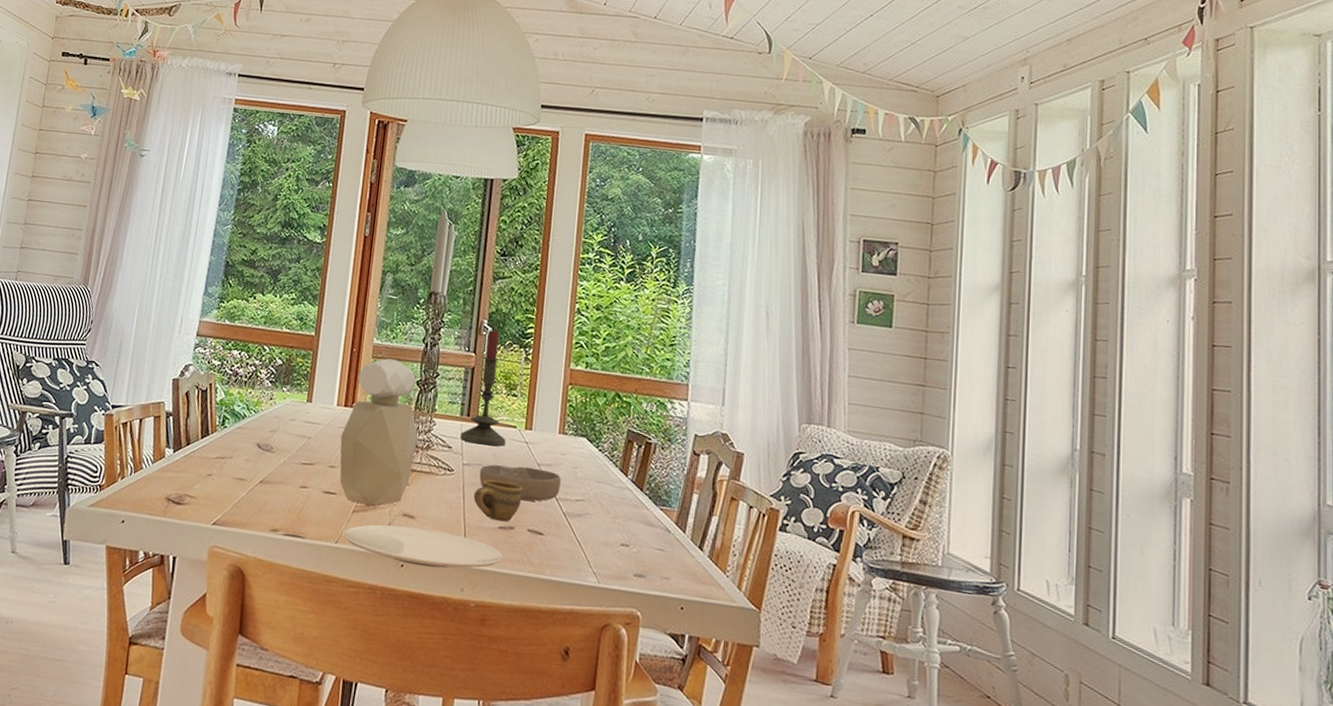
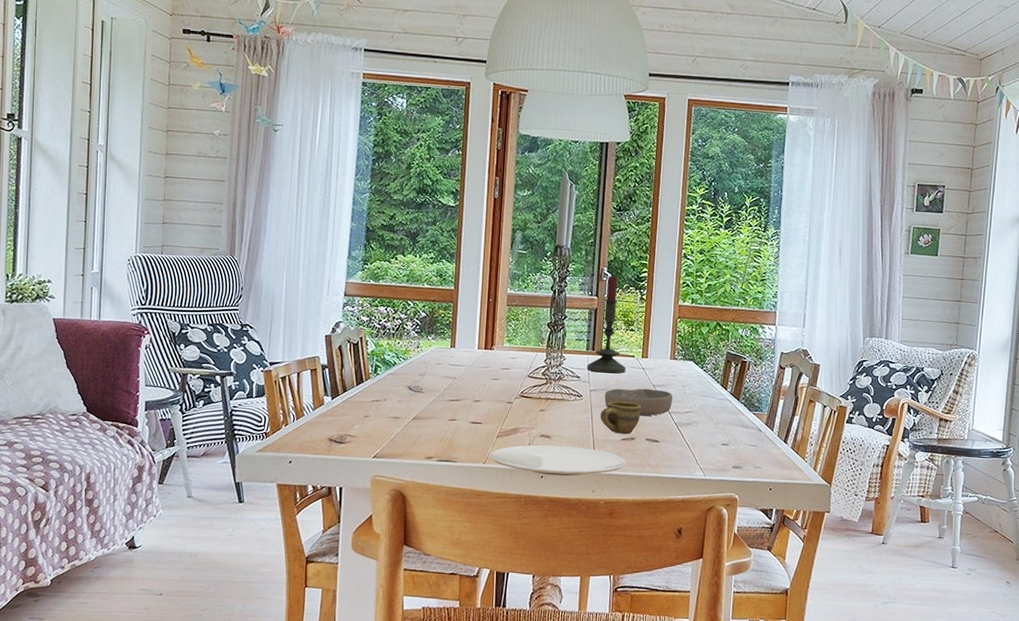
perfume bottle: present [339,358,418,506] -> none [482,305,551,430]

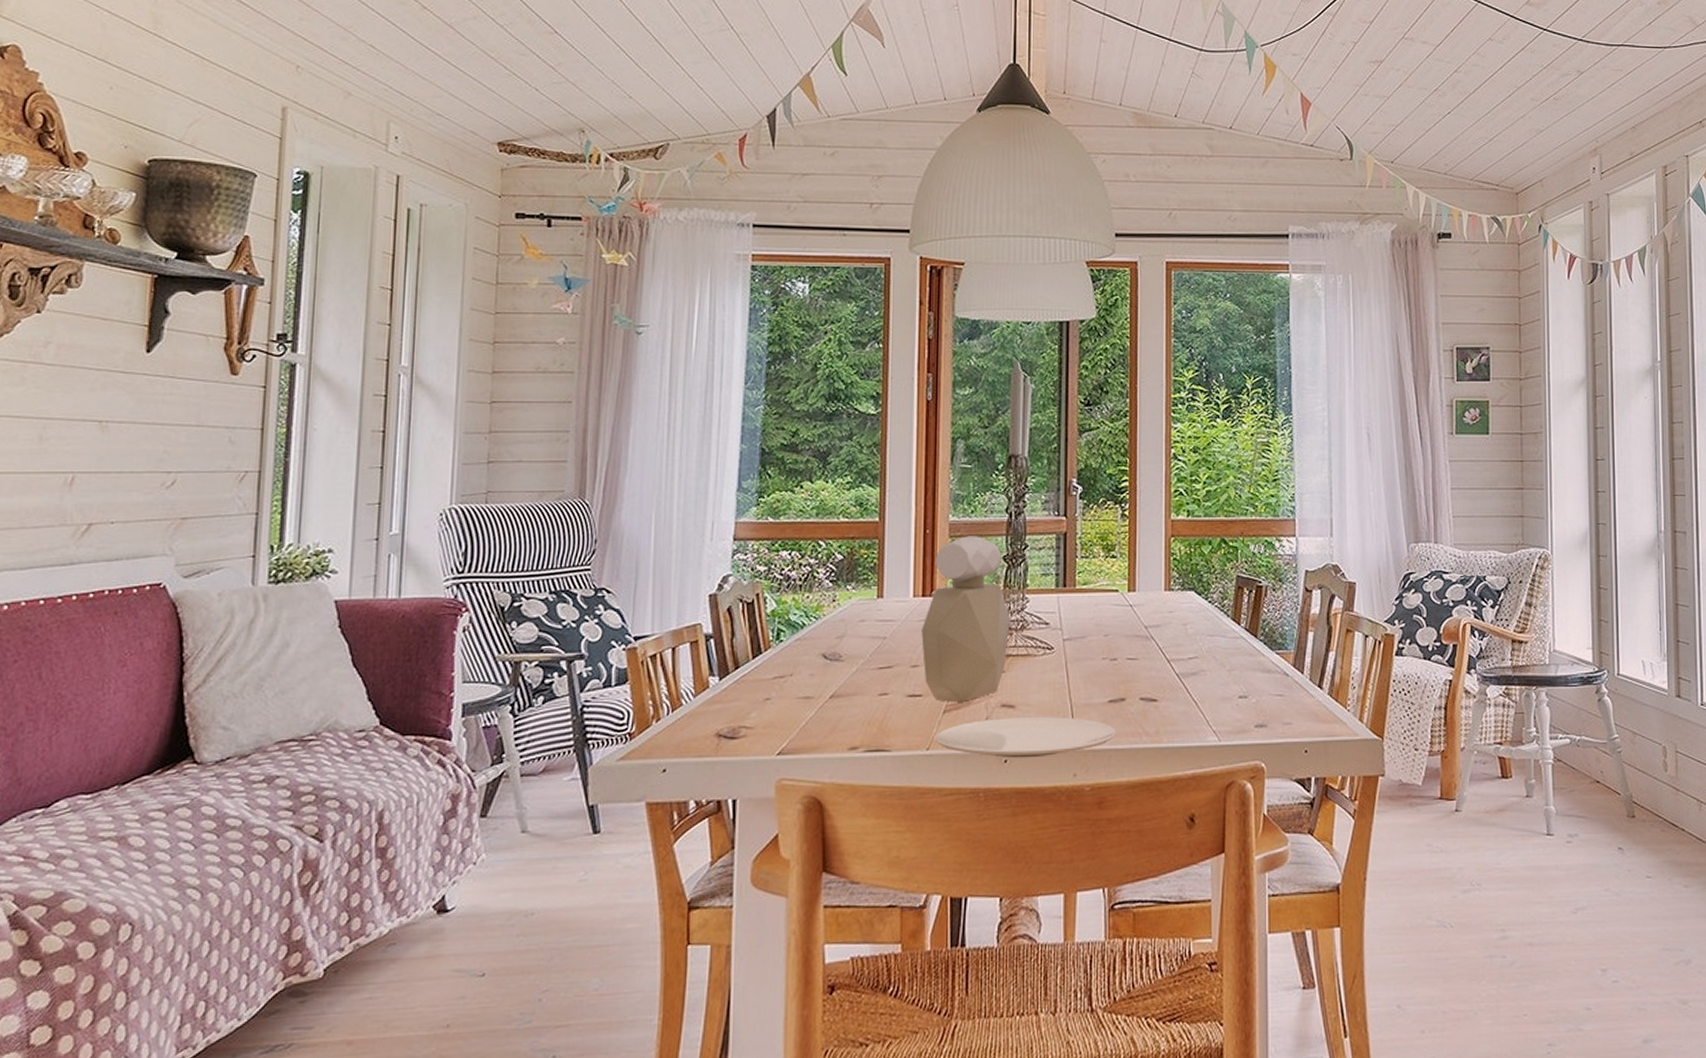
perfume bottle: none [482,305,551,430] -> present [921,536,1011,702]
candle: present [587,274,626,374] -> none [1057,486,1108,616]
cup: present [600,401,642,434] -> none [1078,652,1132,695]
bowl: present [604,388,673,416] -> none [1082,631,1171,668]

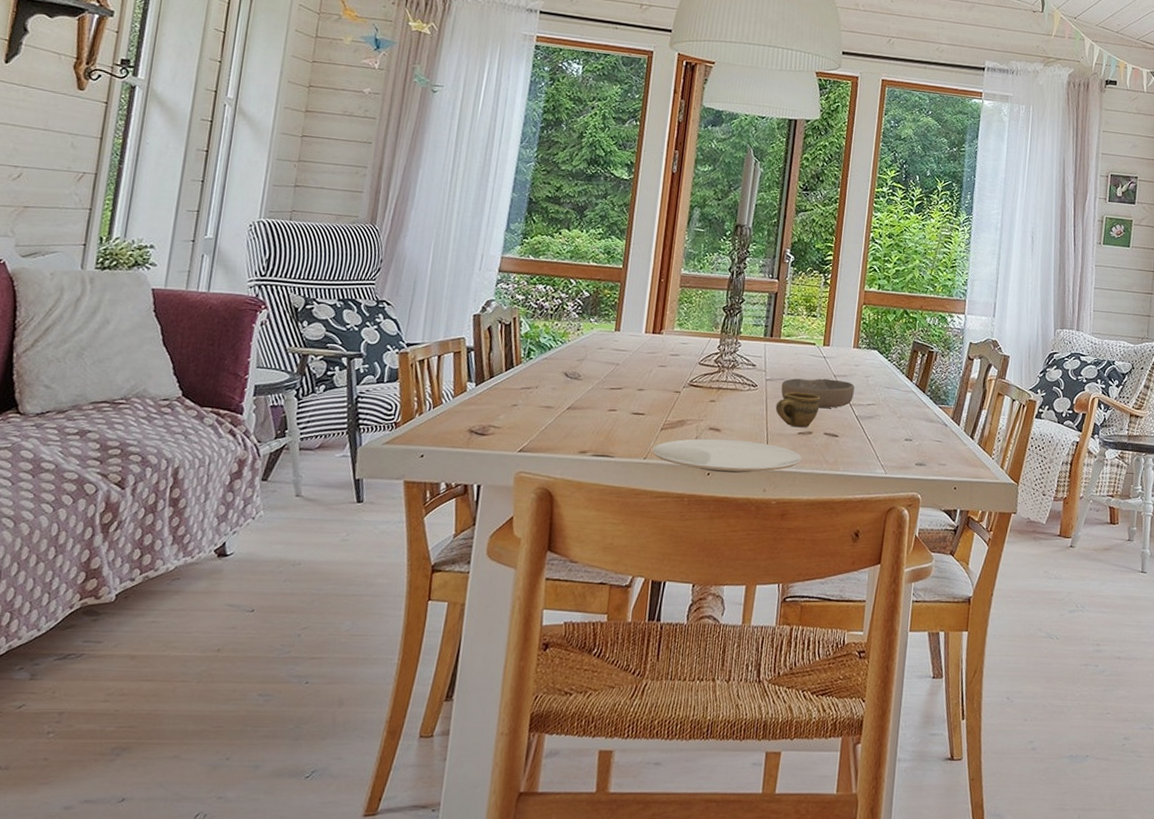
perfume bottle: present [921,536,1011,702] -> none [648,287,724,423]
cup: none [1078,652,1132,695] -> present [775,392,821,428]
bowl: none [1082,631,1171,668] -> present [781,378,855,408]

